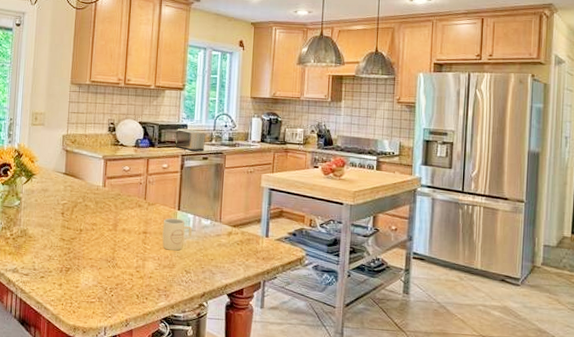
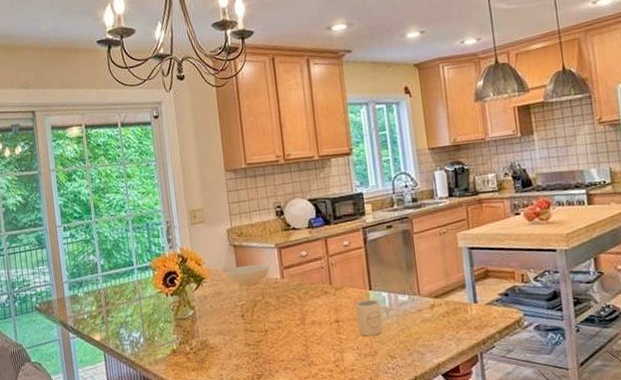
bowl: none [55,169,95,189] -> present [226,263,270,287]
toaster: present [176,129,206,152] -> none [352,196,387,222]

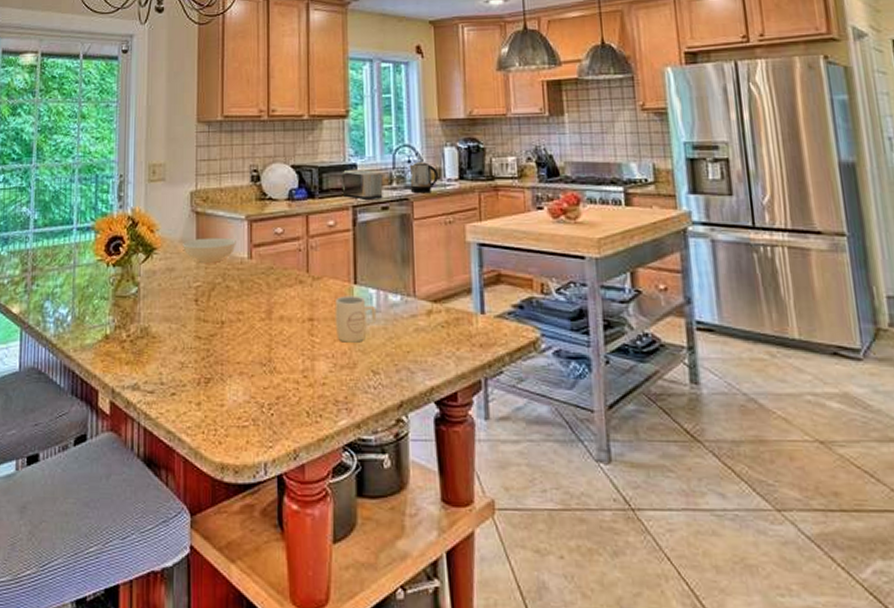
toaster: none [352,196,387,222] -> present [343,170,383,201]
kettle: none [406,185,432,212] -> present [409,162,438,194]

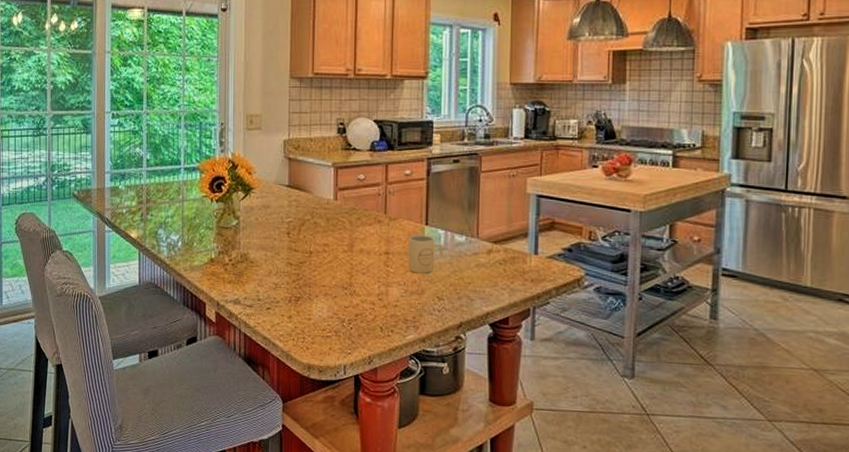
bowl: present [183,237,236,264] -> none [277,181,324,203]
toaster: present [343,170,383,201] -> none [420,126,456,154]
kettle: present [409,162,438,194] -> none [479,122,506,150]

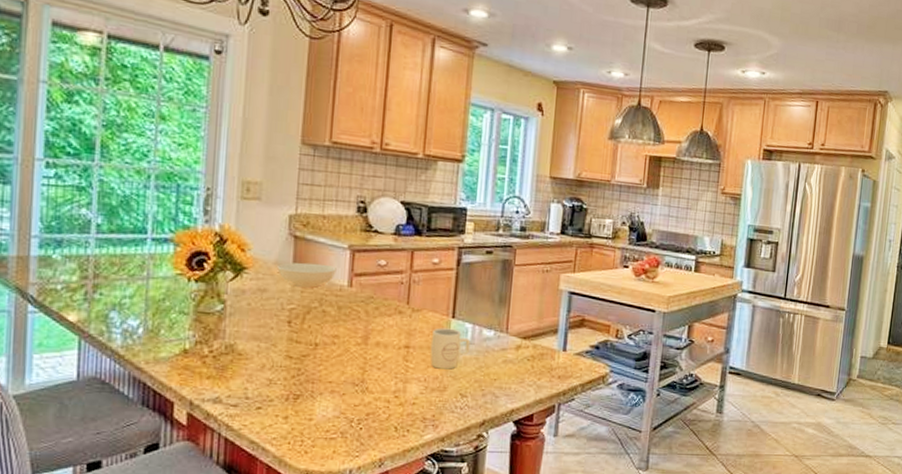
bowl: none [277,181,324,203] -> present [277,262,337,289]

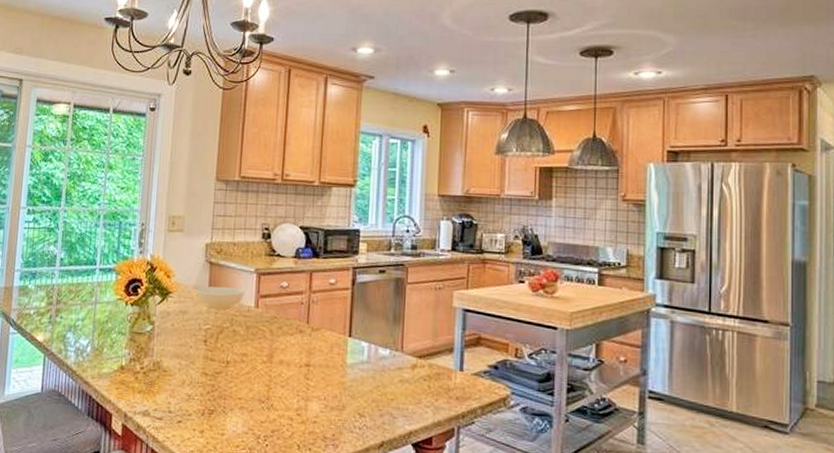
mug: present [430,327,471,370] -> none [329,346,367,388]

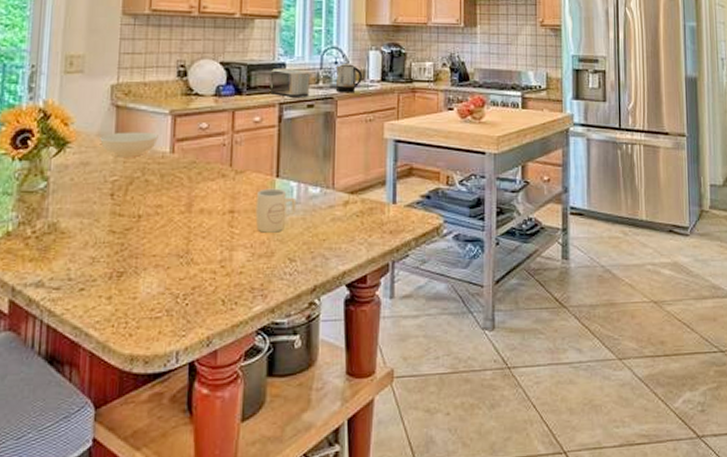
mug: none [329,346,367,388] -> present [255,188,297,233]
toaster: none [345,235,383,264] -> present [271,69,310,99]
kettle: none [406,232,433,261] -> present [335,64,362,93]

